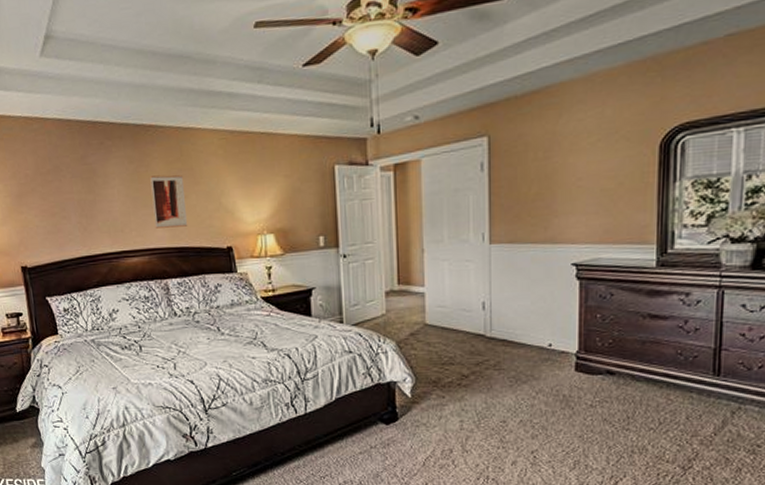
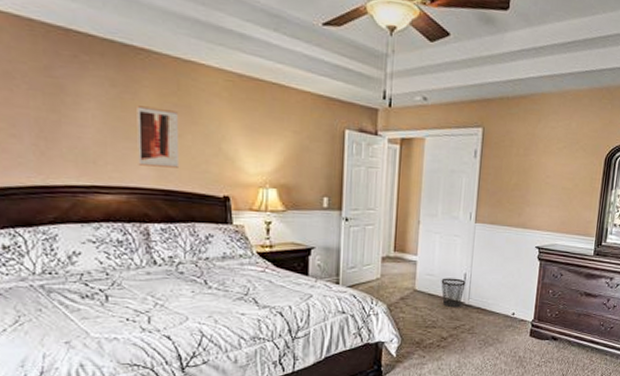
wastebasket: none [455,308,485,341] -> present [441,278,466,307]

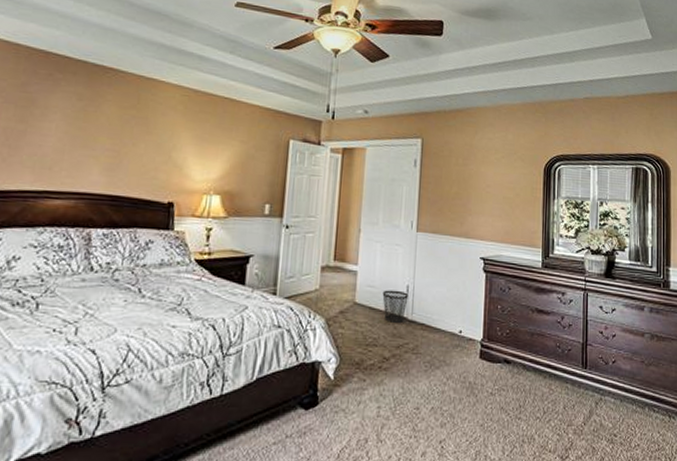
wall art: present [137,106,180,168] -> none [91,117,135,175]

